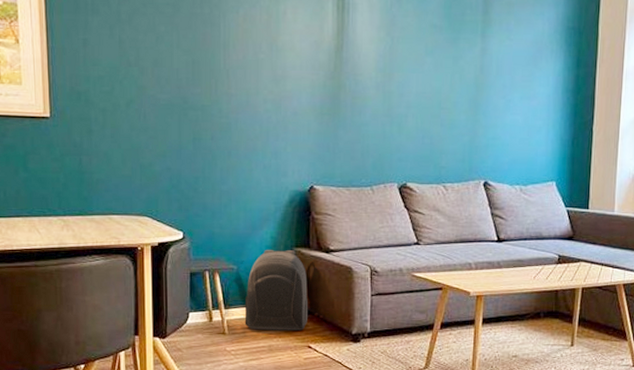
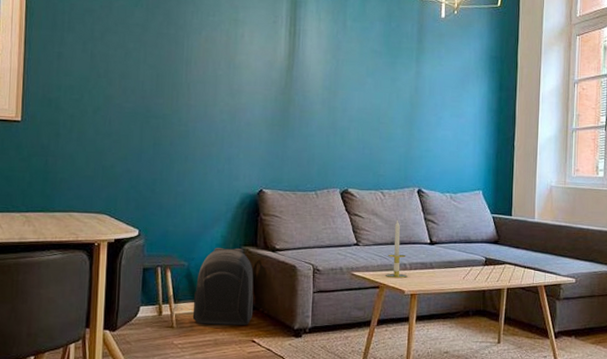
candle: none [449,215,473,279] -> present [386,219,408,279]

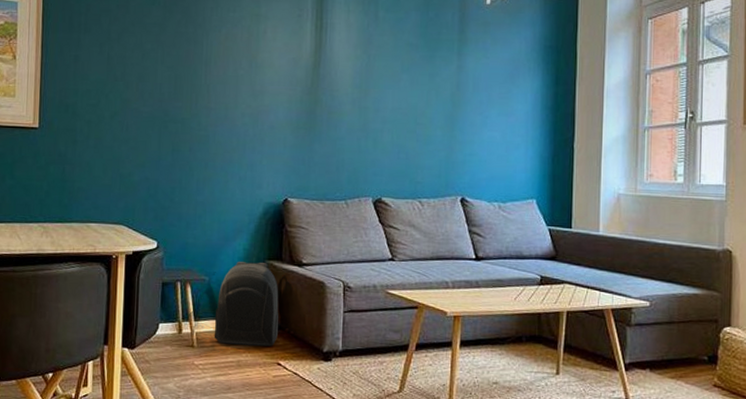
candle: present [386,219,408,279] -> none [425,232,450,298]

